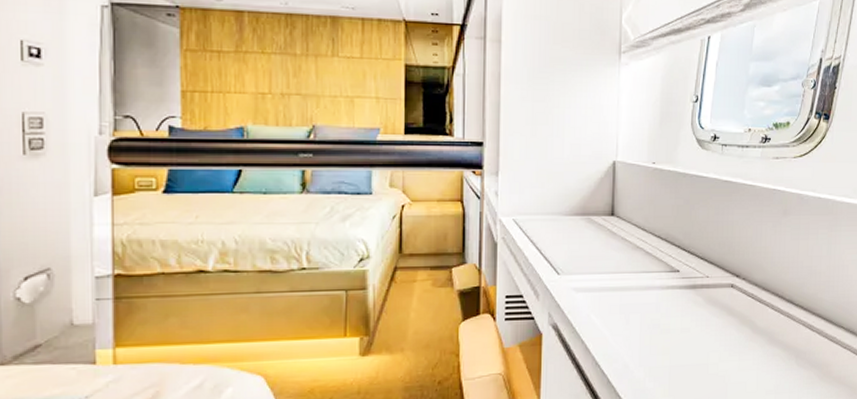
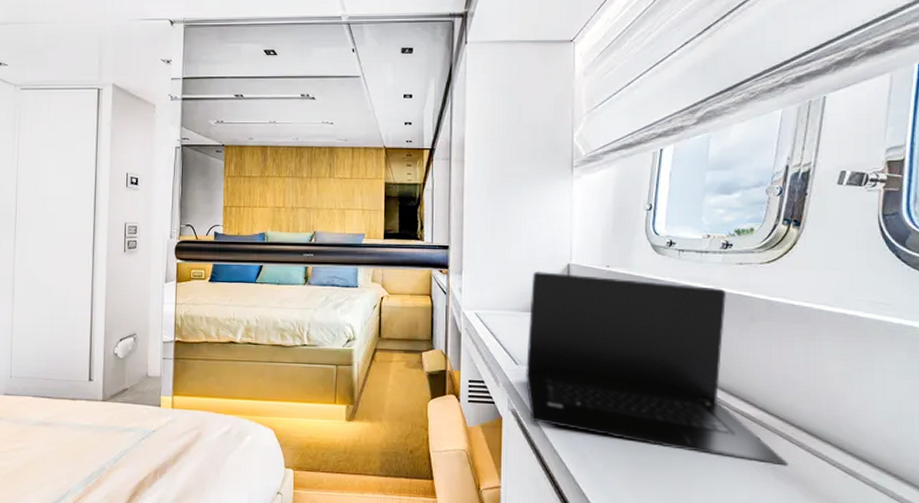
laptop: none [567,169,809,353] -> present [525,270,788,466]

